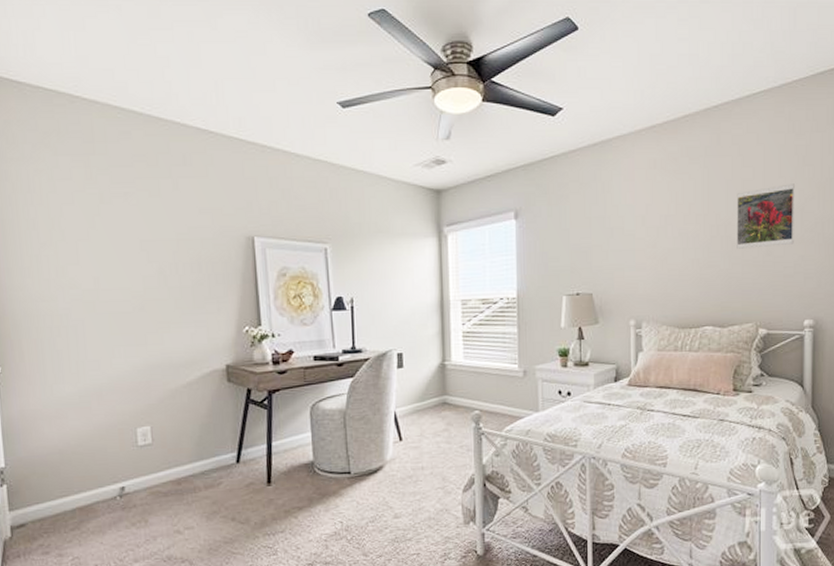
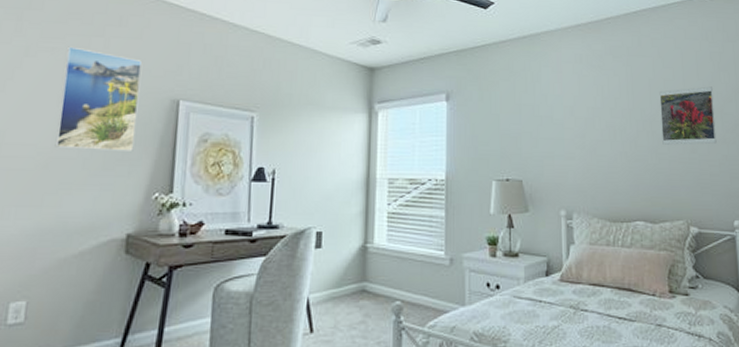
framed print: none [139,190,219,291] -> present [54,46,143,151]

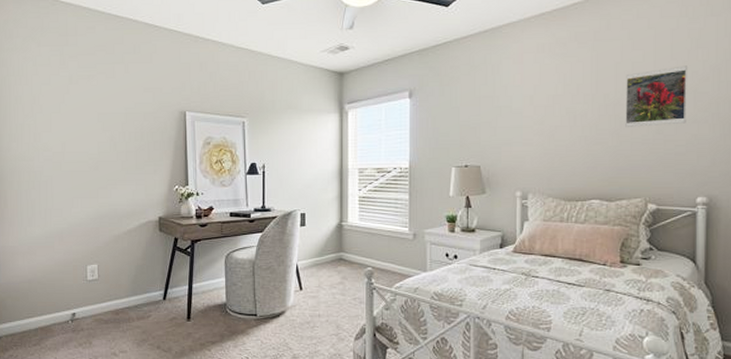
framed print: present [54,46,143,151] -> none [99,73,156,154]

